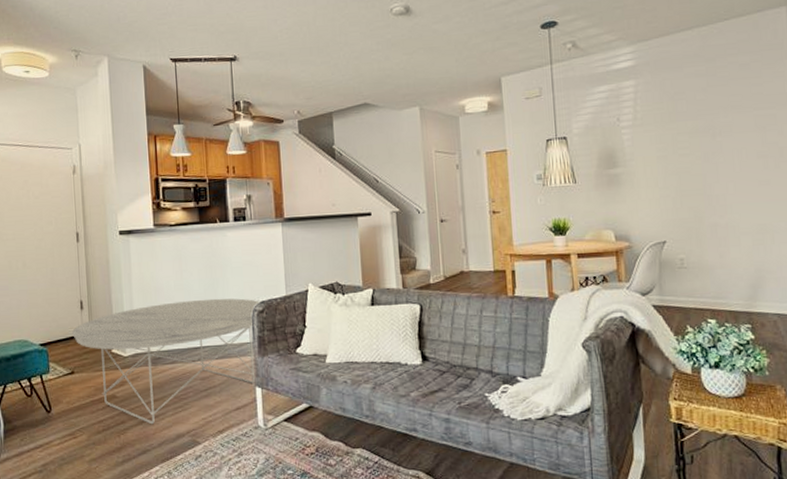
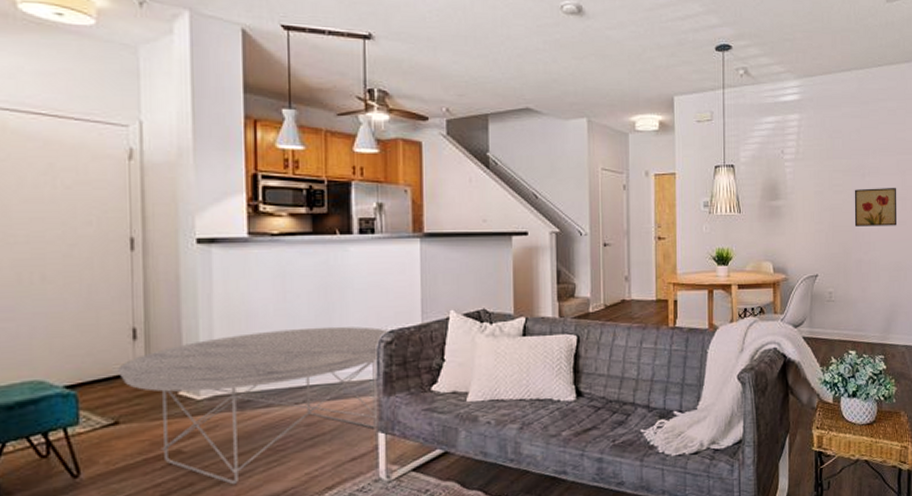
wall art: none [703,146,759,189] -> present [854,188,897,226]

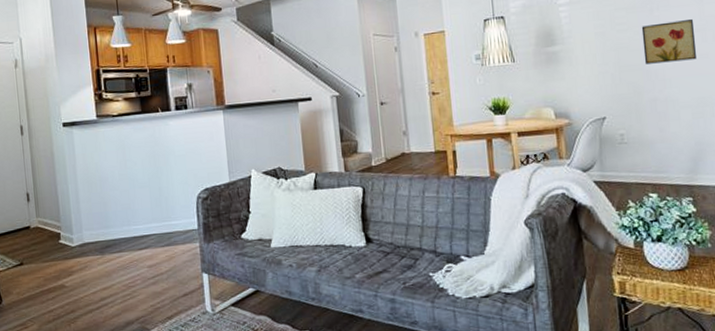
coffee table: present [118,326,390,485] -> none [20,186,205,313]

